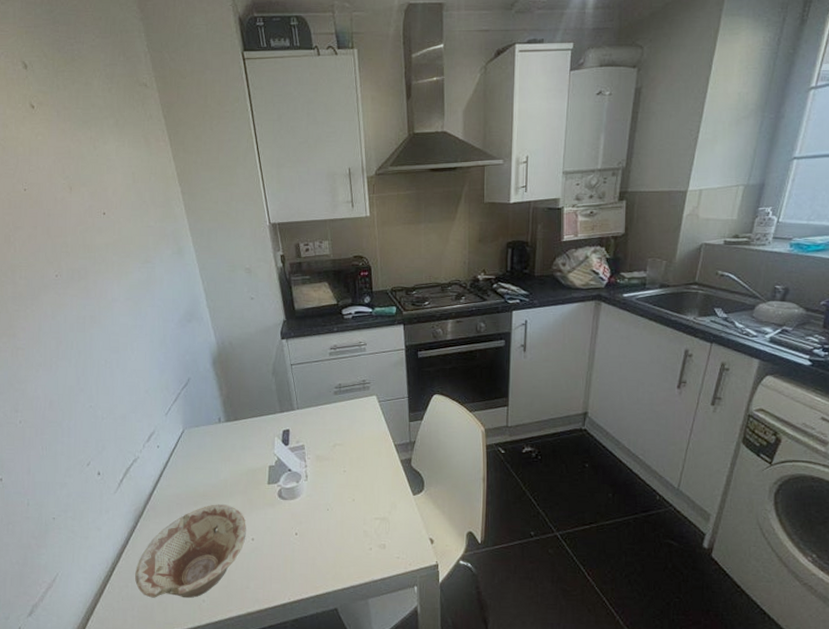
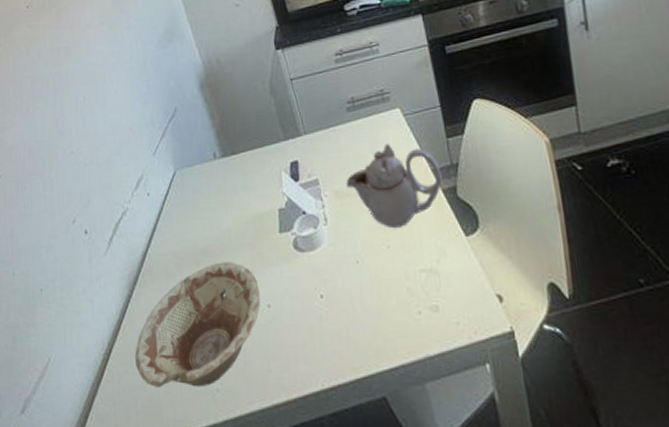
teapot: none [326,422,401,486] -> present [346,143,442,228]

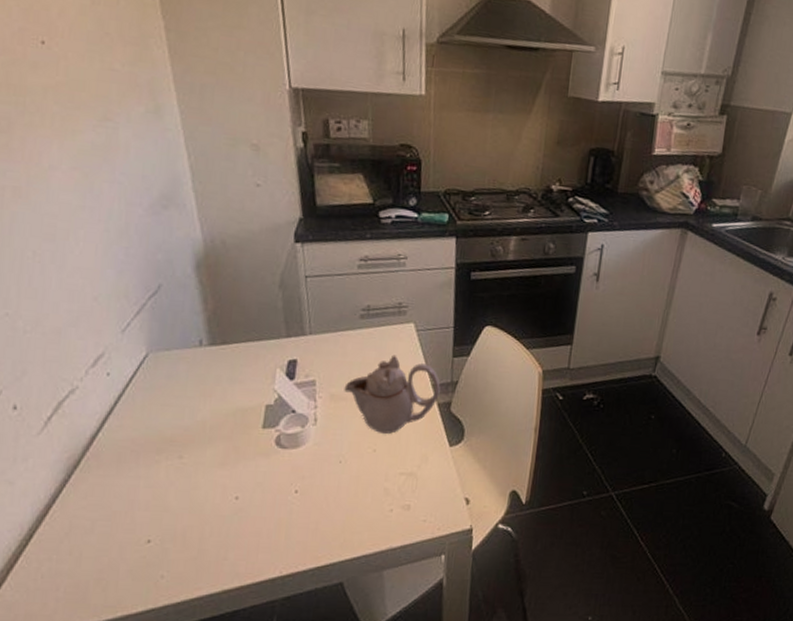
dish: present [135,262,260,388] -> none [63,452,229,574]

